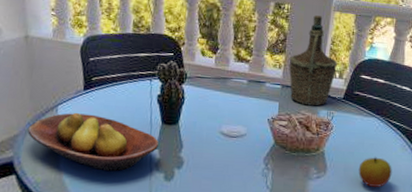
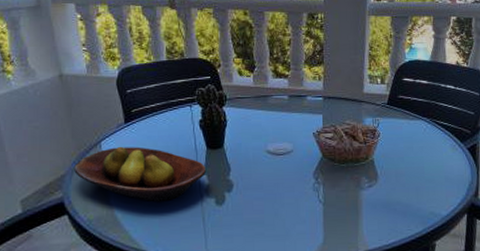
bottle: present [288,15,338,106] -> none [328,22,379,115]
apple: present [358,157,392,187] -> none [410,160,445,190]

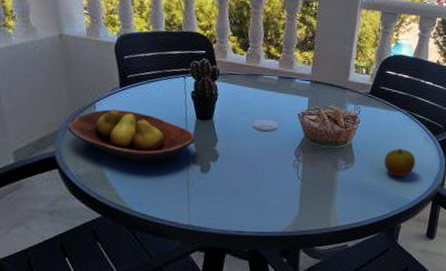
apple: none [410,160,445,190] -> present [384,148,416,177]

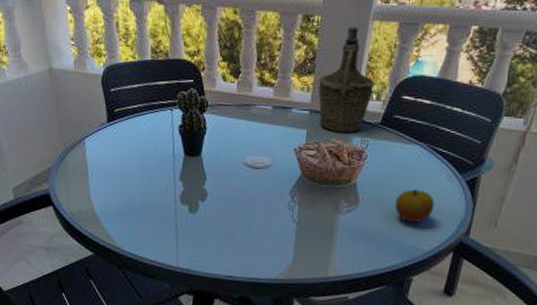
fruit bowl: present [67,108,195,165] -> none [60,145,183,204]
bottle: none [317,13,365,101] -> present [318,27,376,133]

